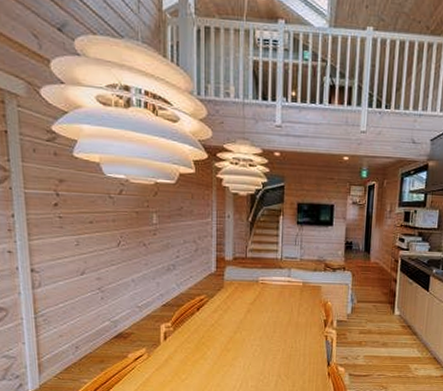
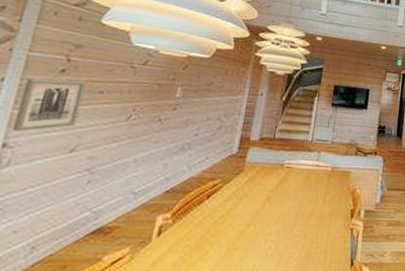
wall art: none [30,212,79,259] -> present [11,78,86,132]

